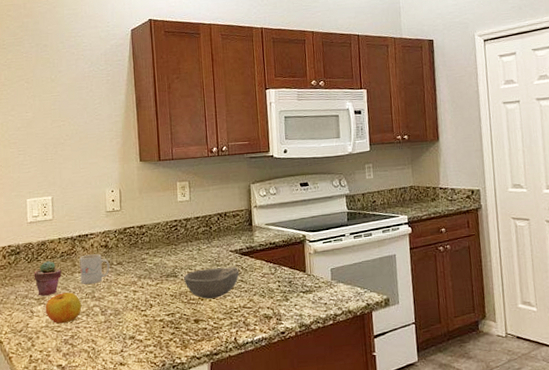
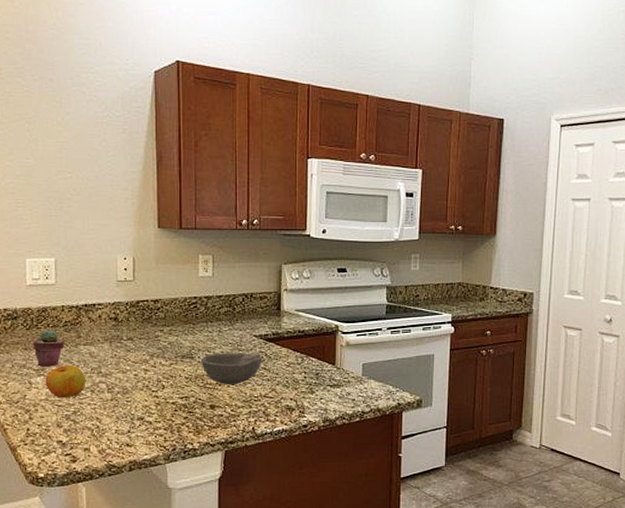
mug: present [79,254,110,284] -> none [85,326,119,358]

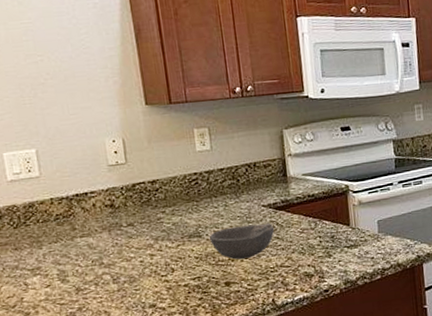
potted succulent: present [33,330,64,367] -> none [22,225,59,266]
apple: present [45,365,86,398] -> none [42,259,88,296]

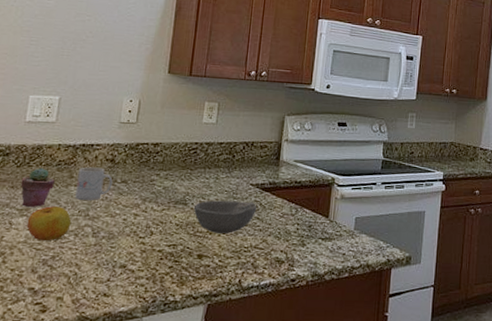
potted succulent: none [22,225,59,266] -> present [20,168,55,207]
apple: none [42,259,88,296] -> present [26,206,72,242]
mug: none [79,214,119,250] -> present [75,167,113,200]

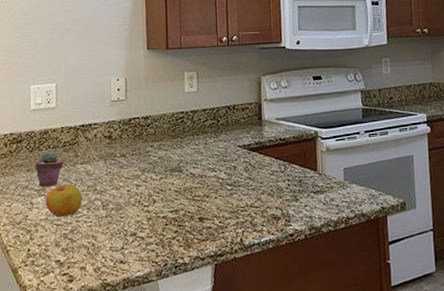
mug: present [75,167,113,200] -> none [82,144,113,176]
bowl: present [193,200,257,235] -> none [188,163,247,197]

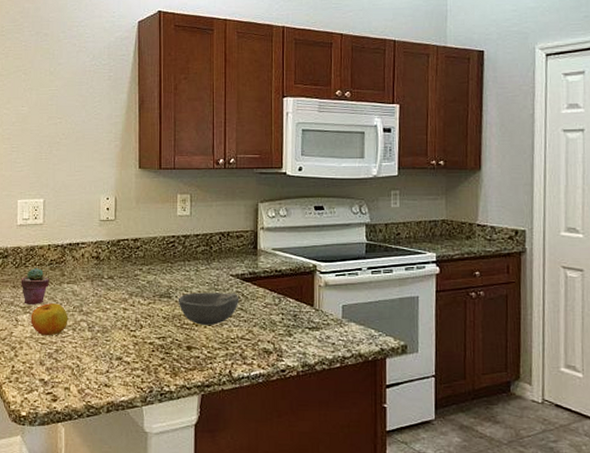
bowl: none [188,163,247,197] -> present [177,292,240,326]

